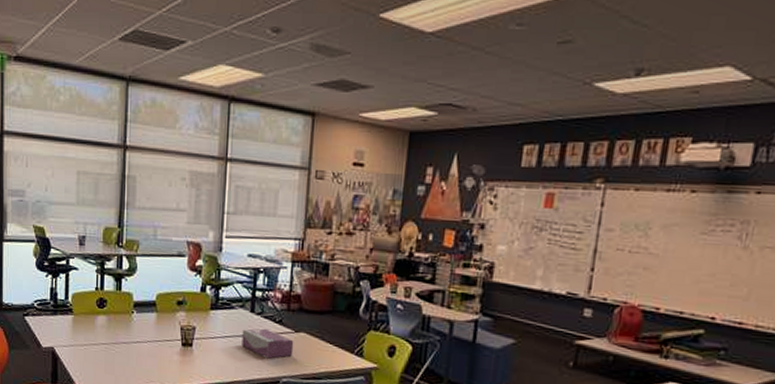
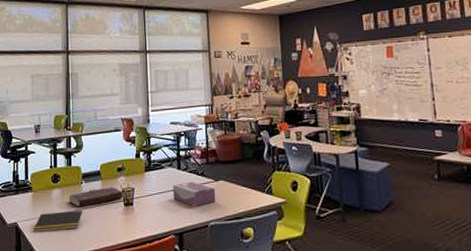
notepad: none [72,341,131,364] -> present [33,210,82,233]
book: none [116,321,182,341] -> present [68,187,123,207]

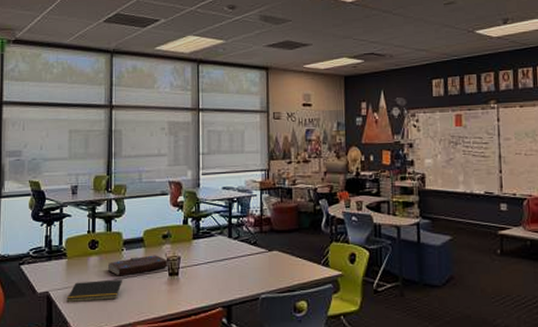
tissue box: present [173,181,216,207] -> none [222,251,269,278]

